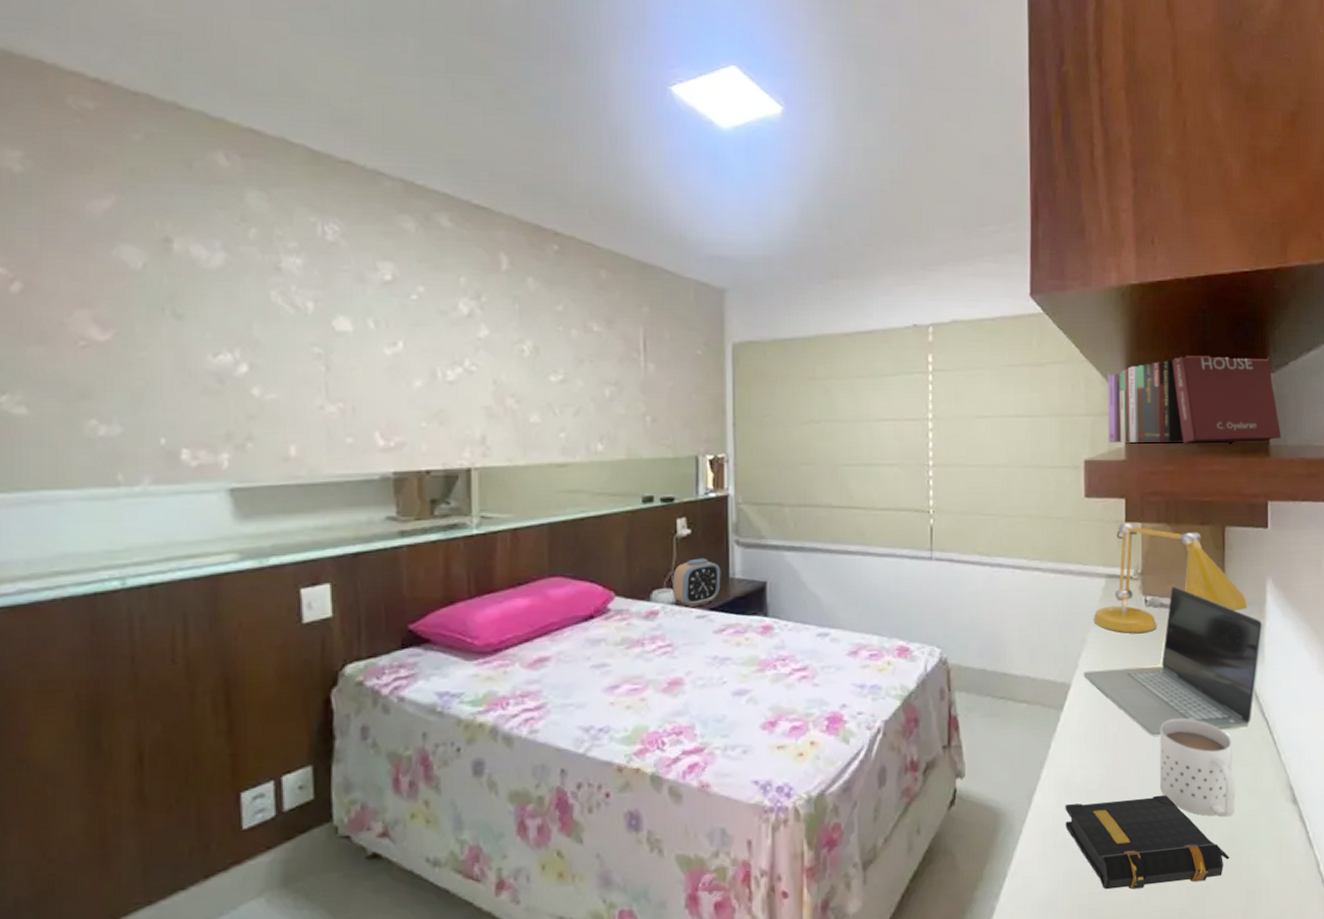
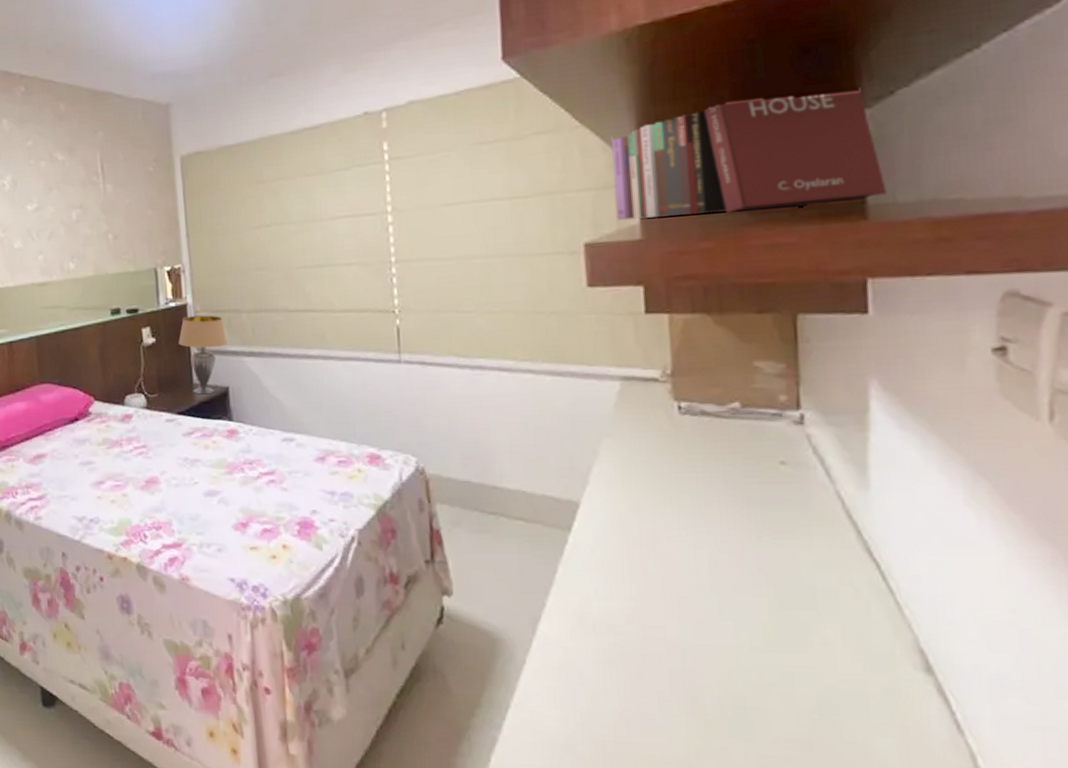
alarm clock: present [673,558,721,608] -> none [142,365,186,412]
table lamp: none [716,507,768,590] -> present [178,315,228,395]
book: present [1065,794,1230,890] -> none [579,637,823,752]
laptop: present [1083,586,1264,735] -> none [596,389,867,569]
table lamp: present [1093,522,1248,633] -> none [606,314,839,446]
mug: present [1159,718,1236,818] -> none [707,550,830,679]

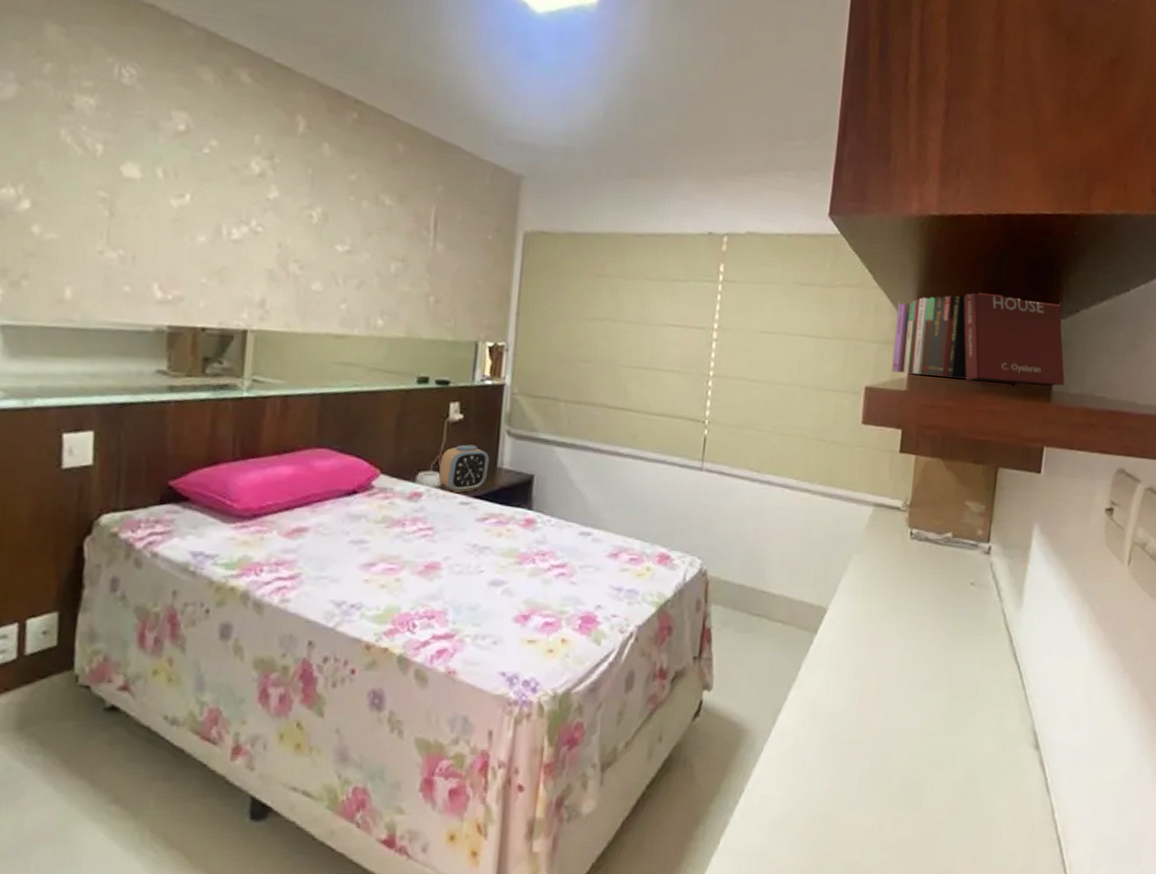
alarm clock: none [142,365,186,412] -> present [438,444,490,494]
table lamp: present [178,315,228,395] -> none [488,397,541,481]

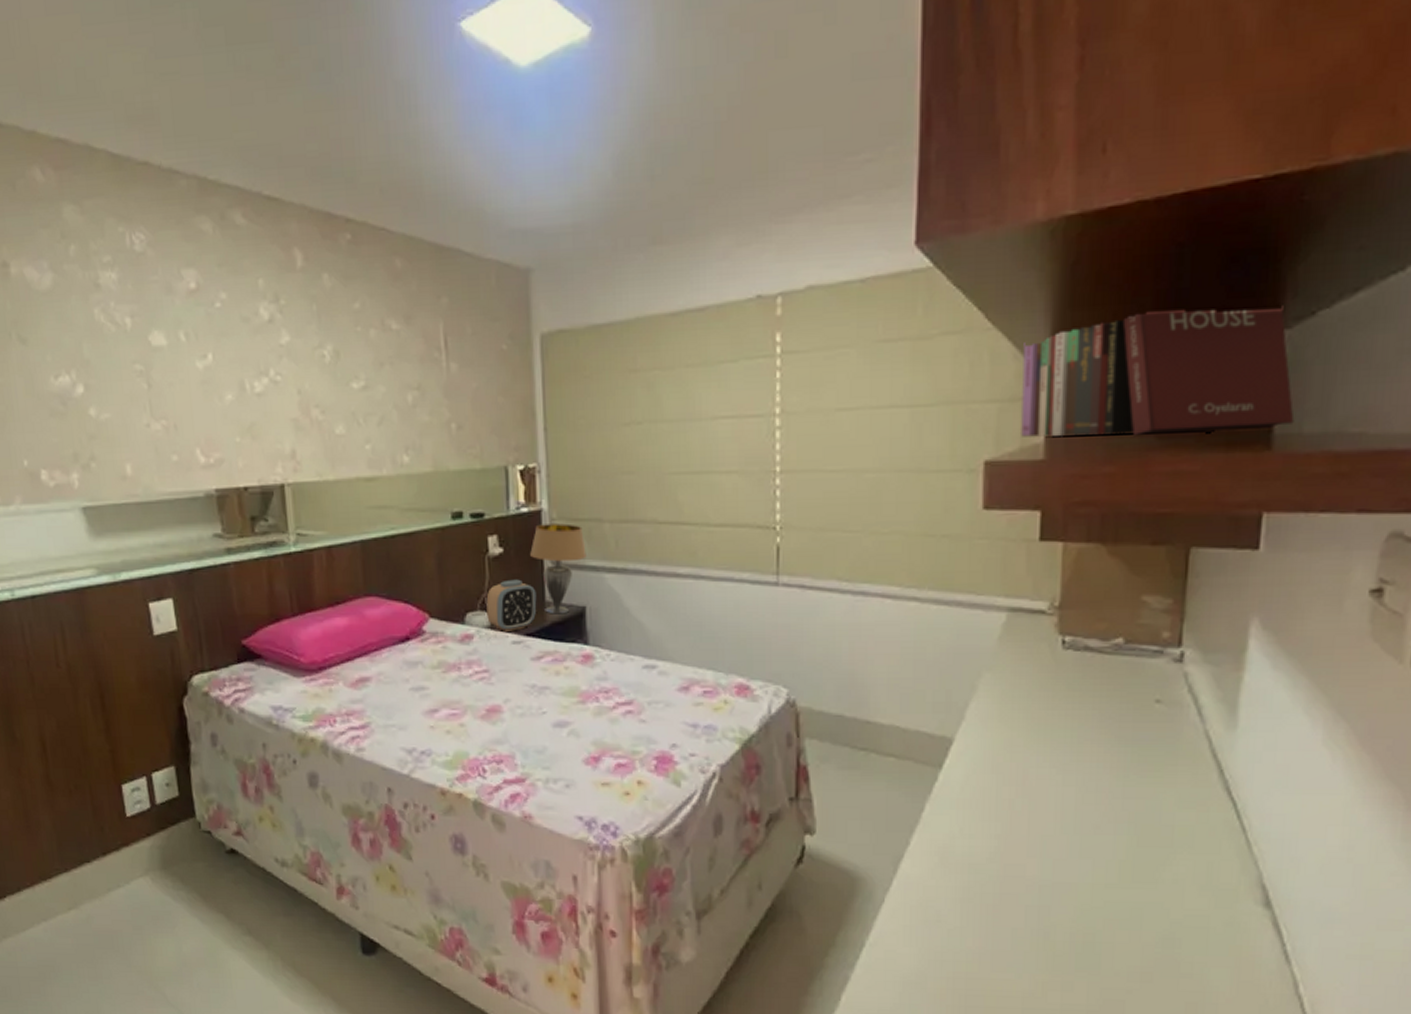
table lamp: none [488,397,541,481] -> present [530,523,587,614]

